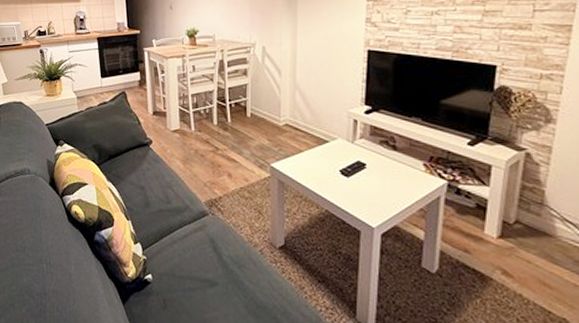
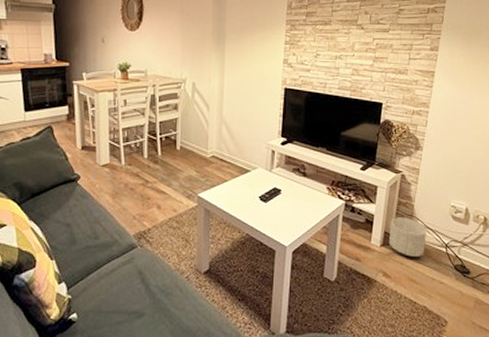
planter: none [508,204,565,256] -> present [388,217,427,257]

